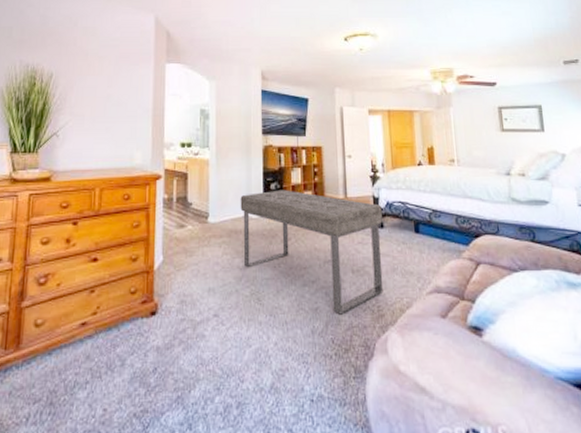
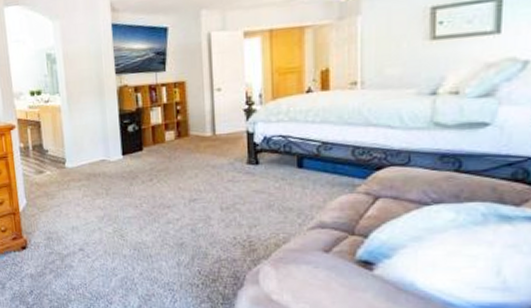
bench: present [240,189,384,315] -> none [96,131,258,249]

